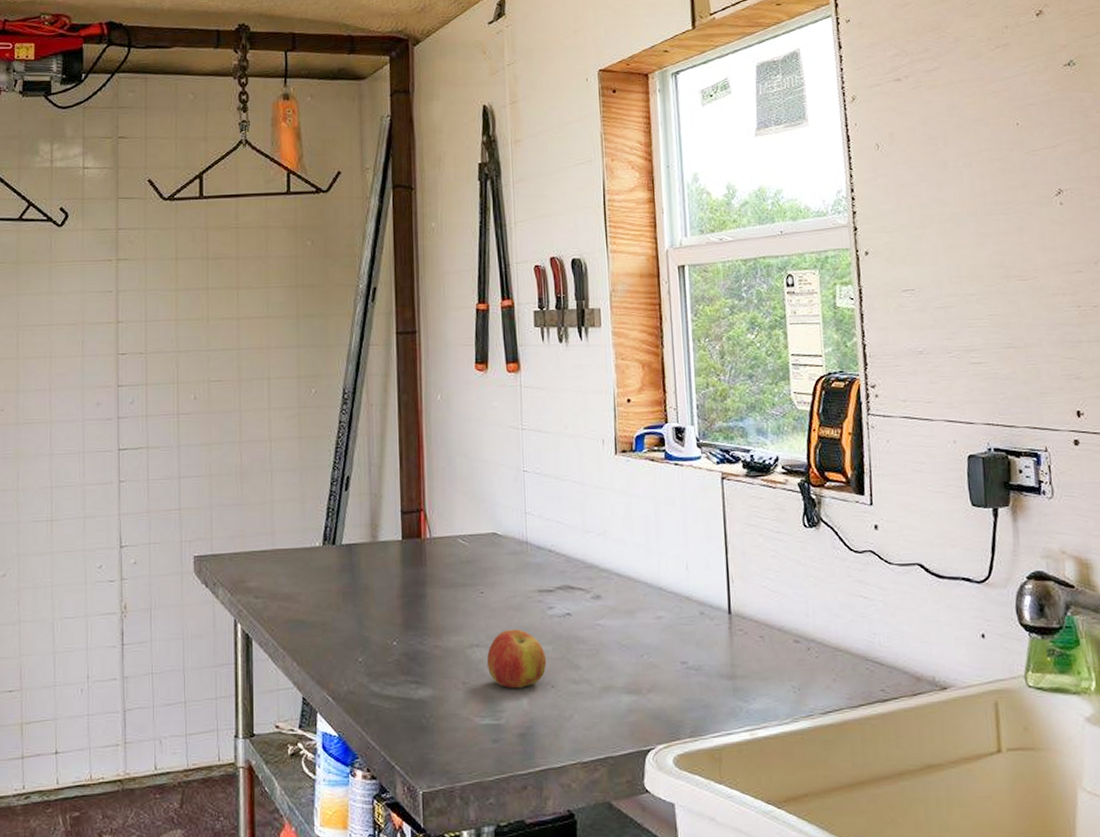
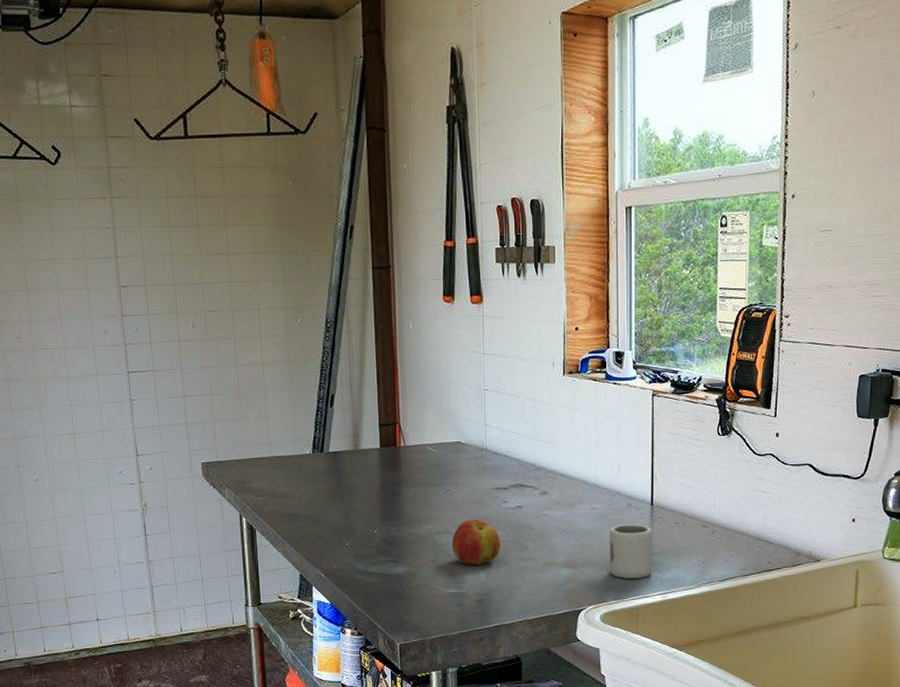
cup: none [679,637,735,710] -> present [609,524,653,579]

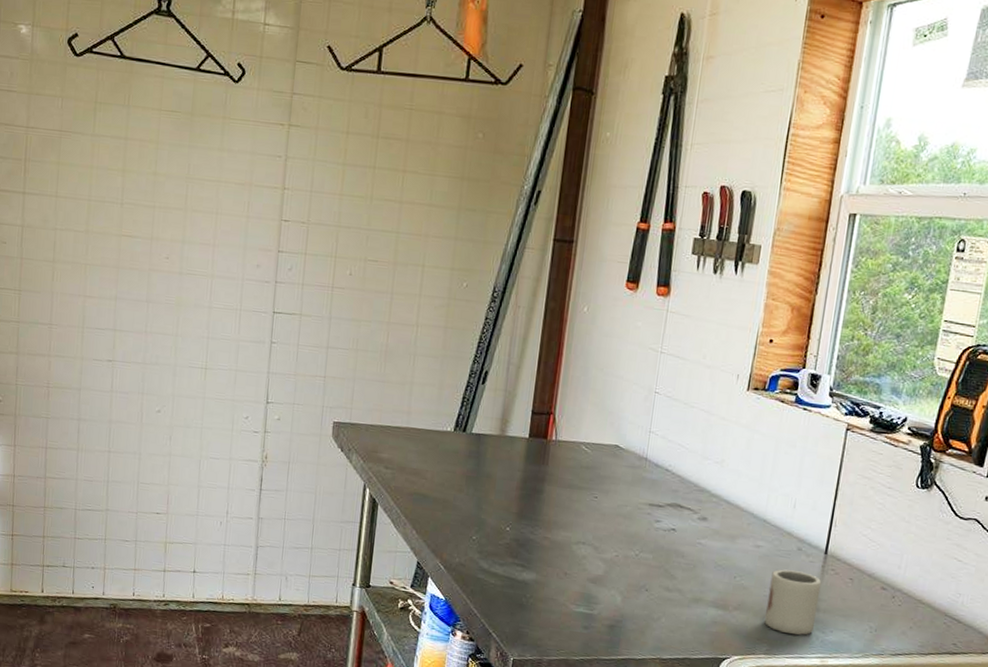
apple: present [451,519,501,566] -> none [589,534,646,587]

